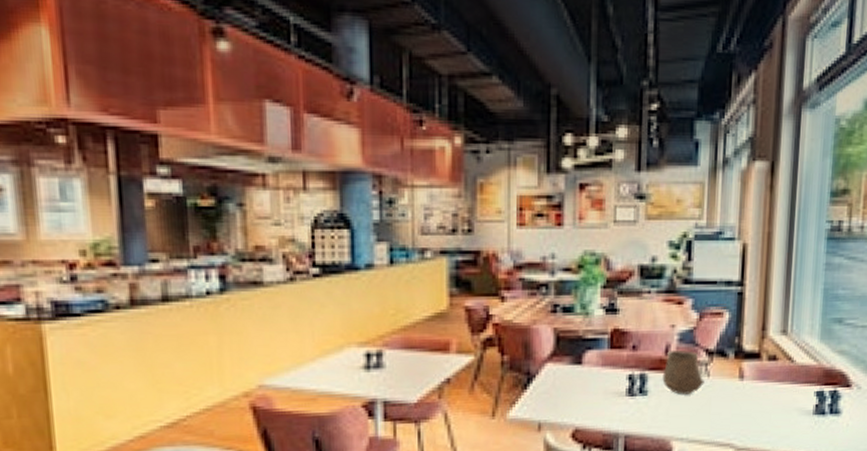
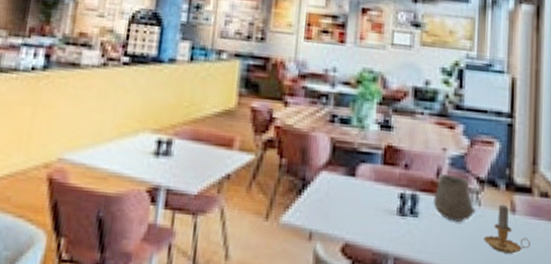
candle: none [712,372,757,418] -> present [484,204,530,254]

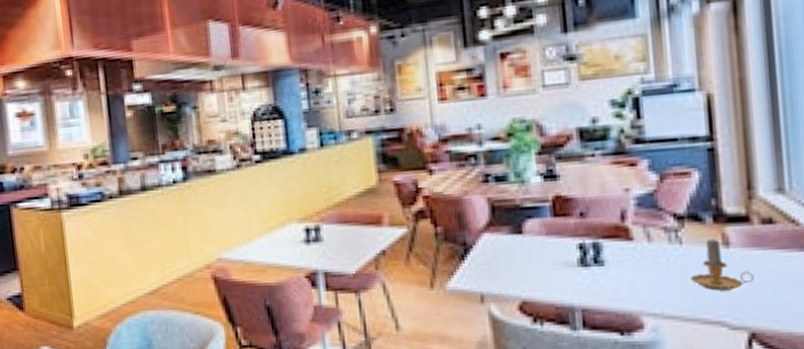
ceramic cup: present [433,174,476,222] -> none [620,216,676,265]

